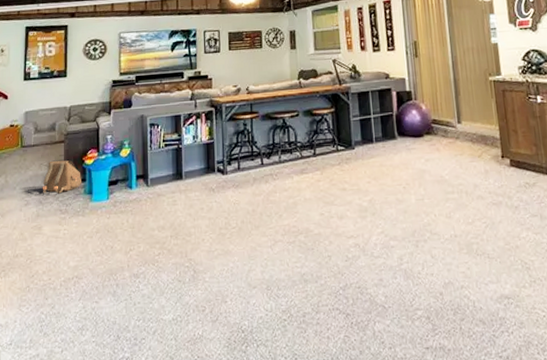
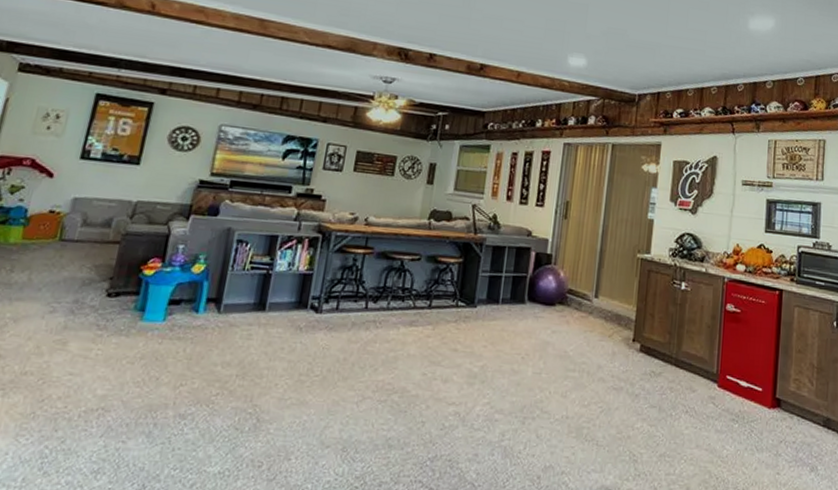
satchel: present [43,160,81,194] -> none [78,263,135,305]

